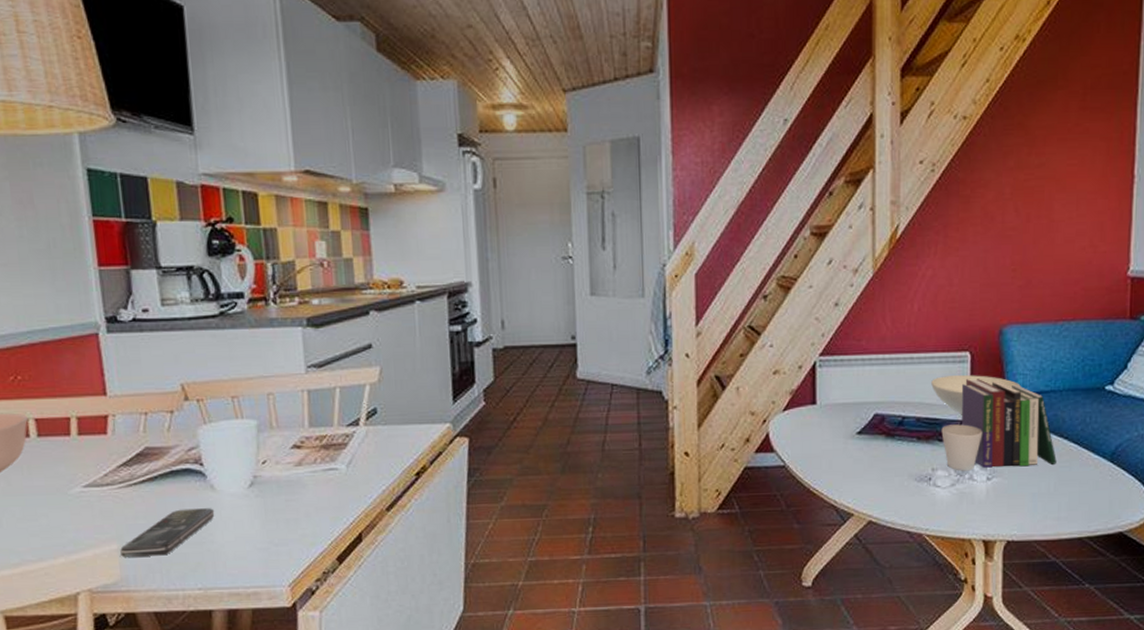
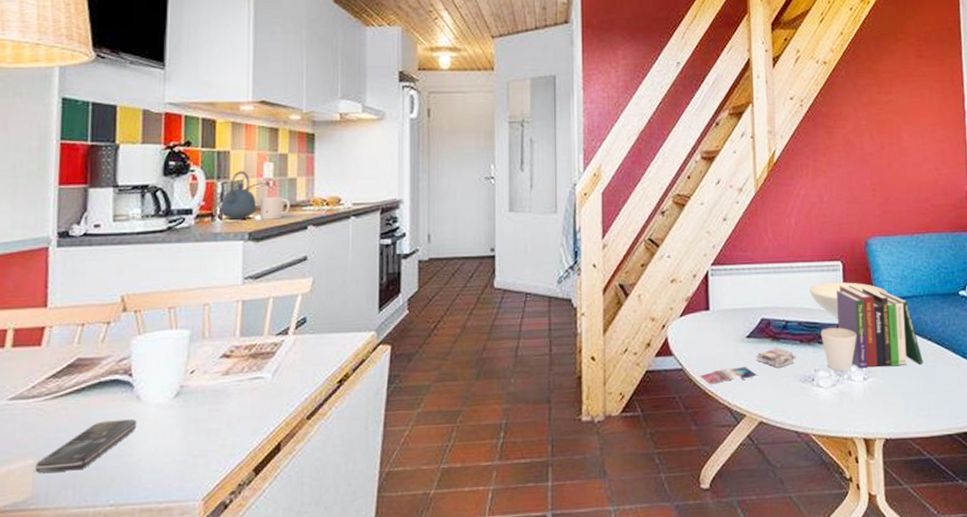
teapot: none [273,250,313,304] -> present [220,171,257,219]
mug: none [315,278,349,304] -> present [259,196,290,220]
magazine: none [804,443,913,483] -> present [700,346,797,385]

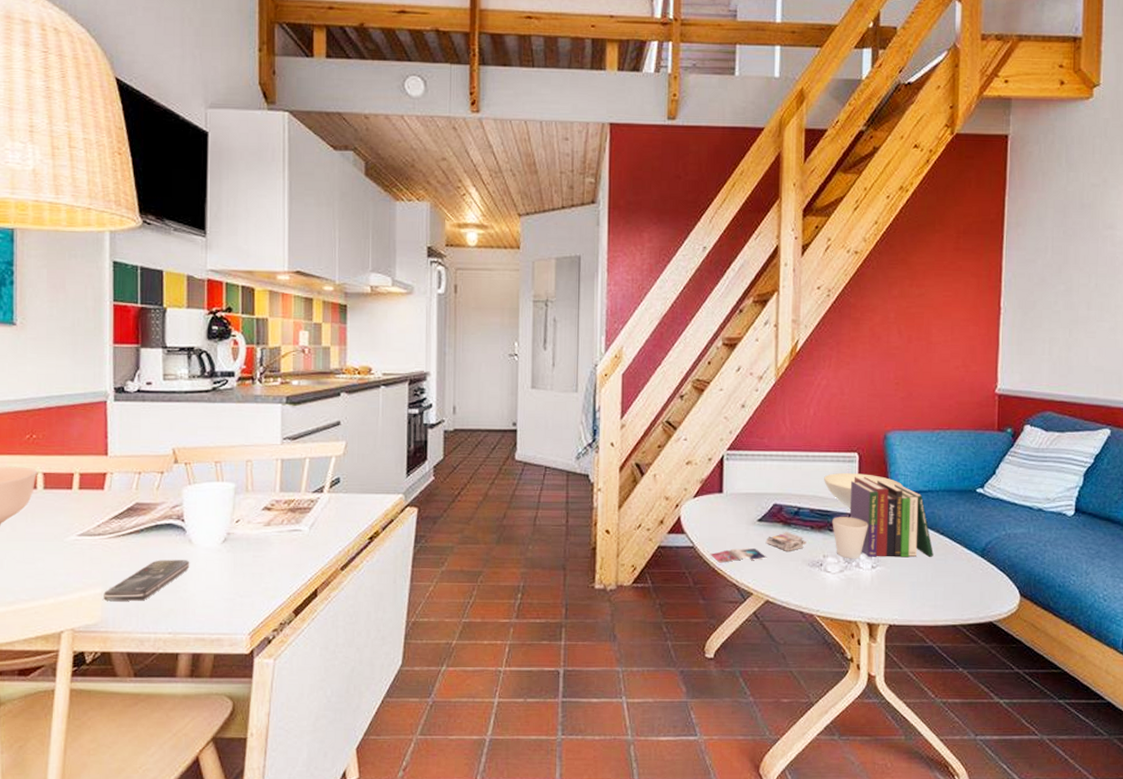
teapot: present [220,171,257,219] -> none [260,338,294,384]
mug: present [259,196,290,220] -> none [296,363,324,385]

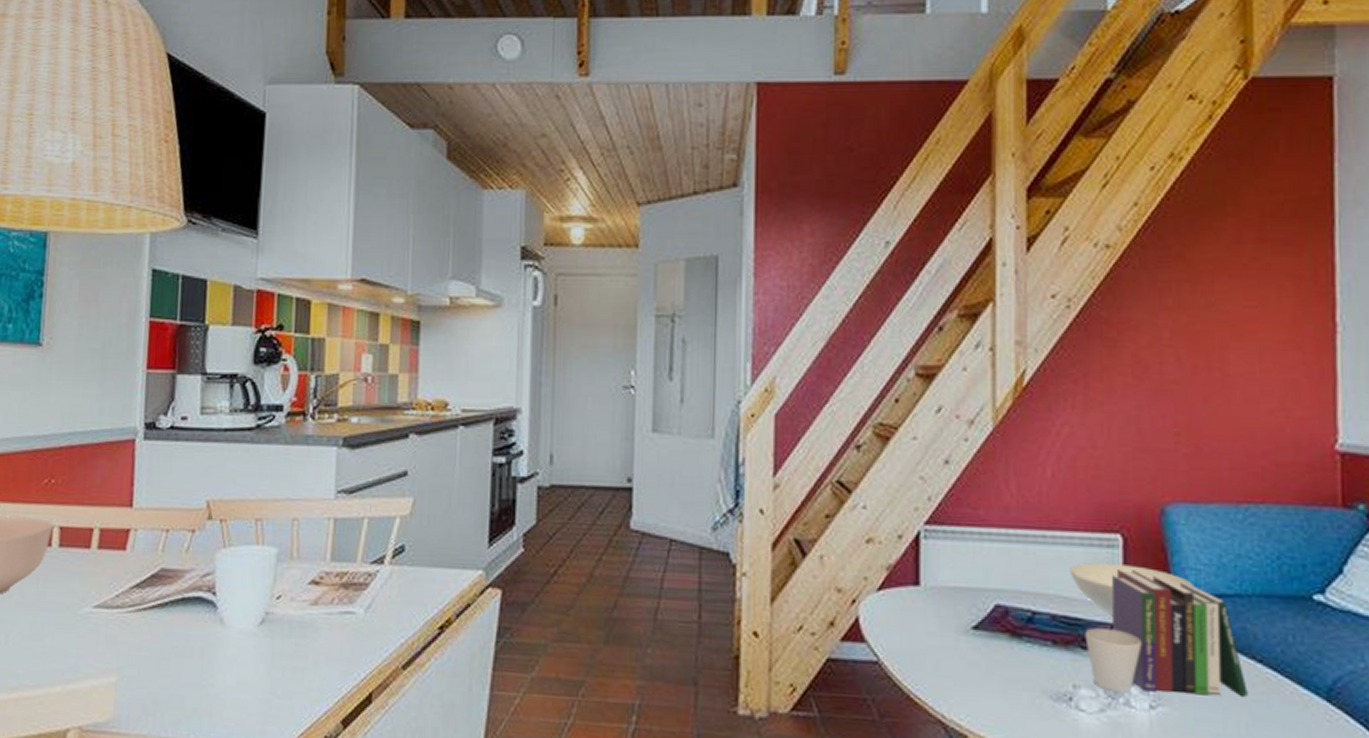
mobile phone: present [103,560,190,602] -> none [117,643,220,696]
magazine: present [710,531,806,563] -> none [903,645,1047,688]

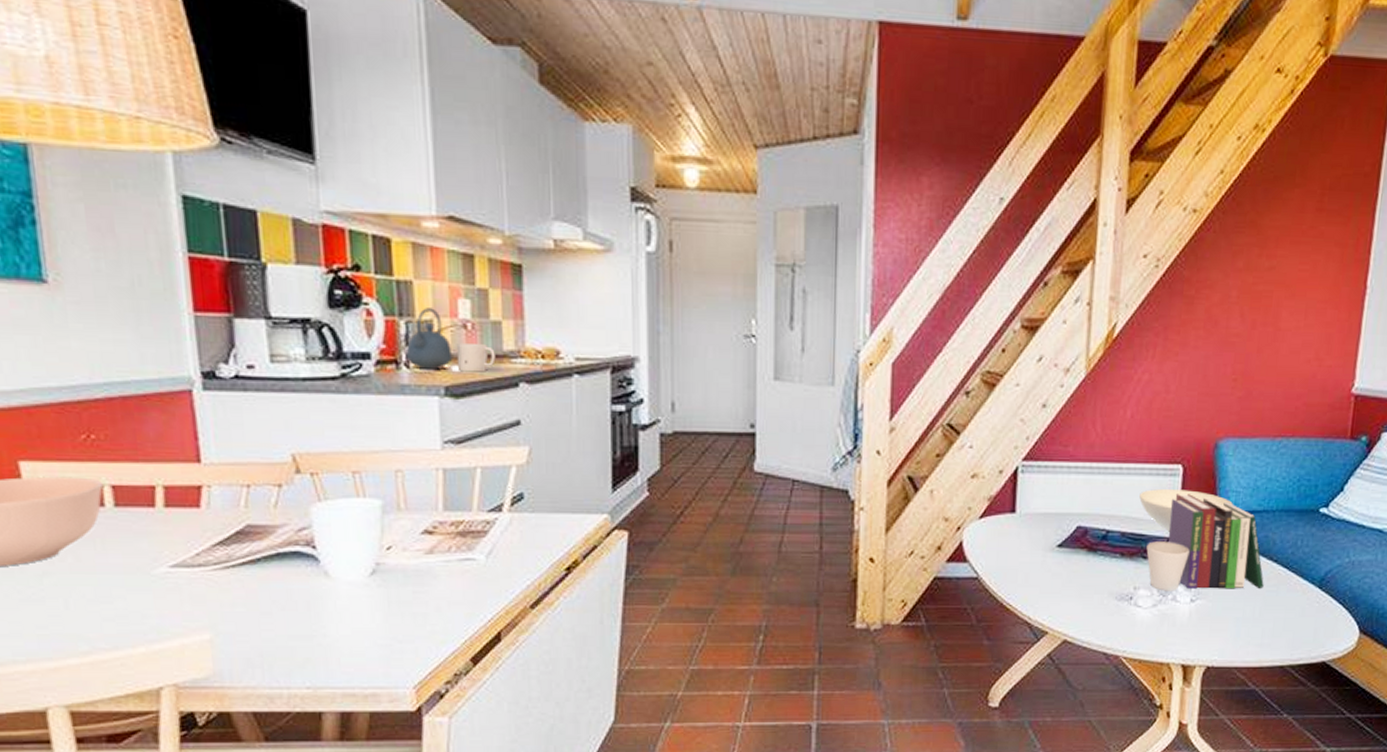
teapot: none [312,363,353,421] -> present [405,308,453,369]
mug: none [356,395,390,424] -> present [456,342,496,372]

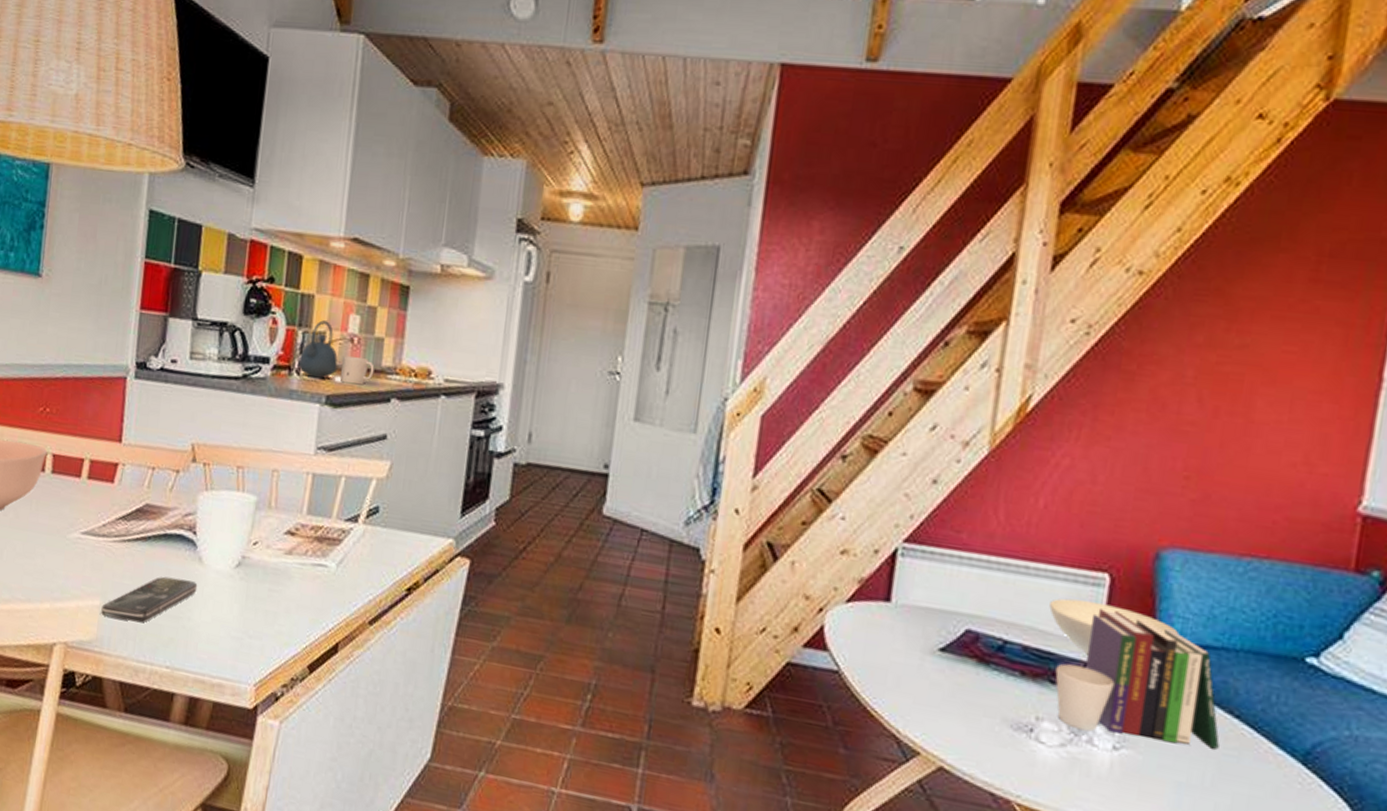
mobile phone: none [213,597,329,650] -> present [101,576,198,623]

